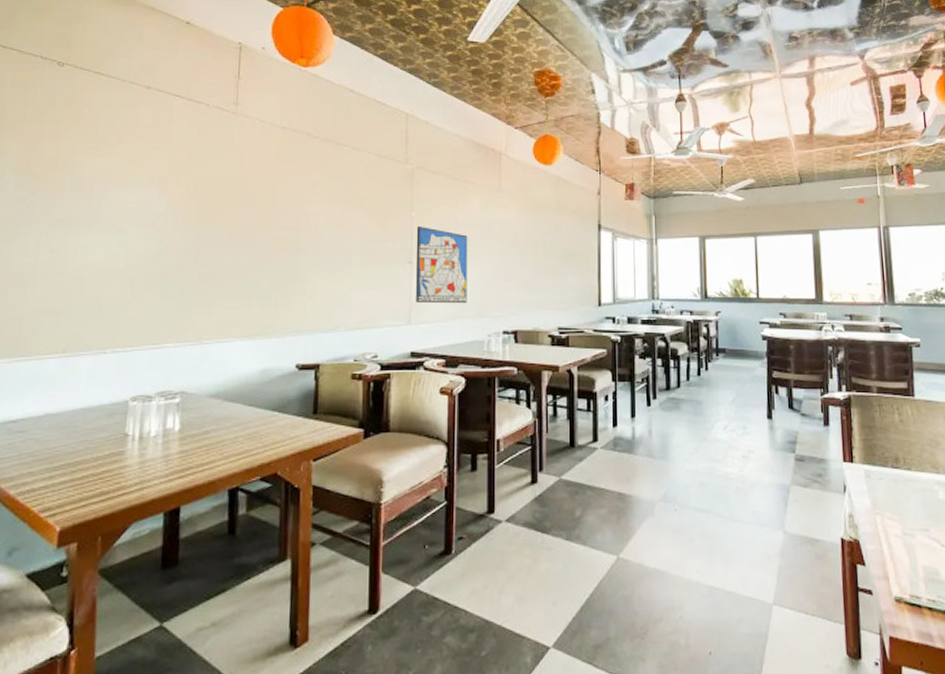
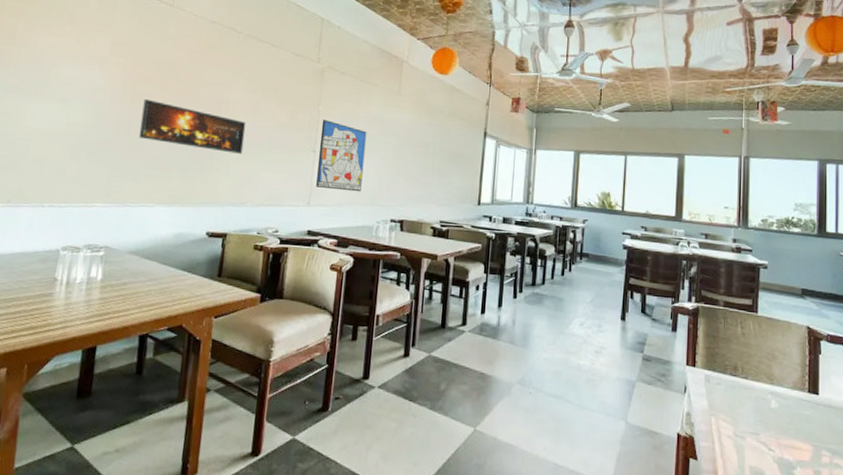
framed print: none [209,220,331,273] -> present [138,98,246,154]

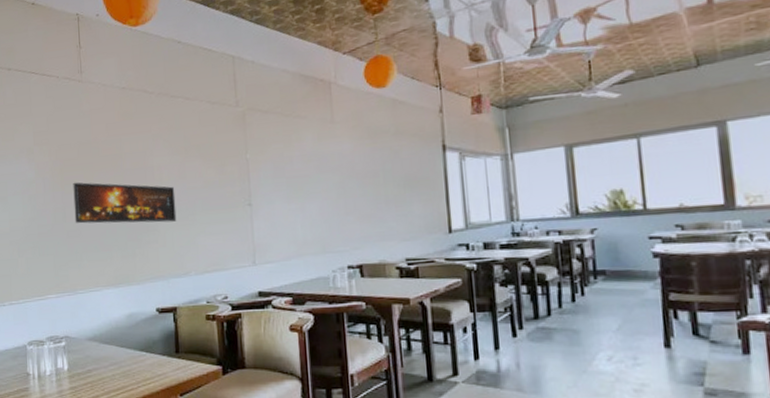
wall art: present [316,119,367,192] -> none [252,167,309,243]

